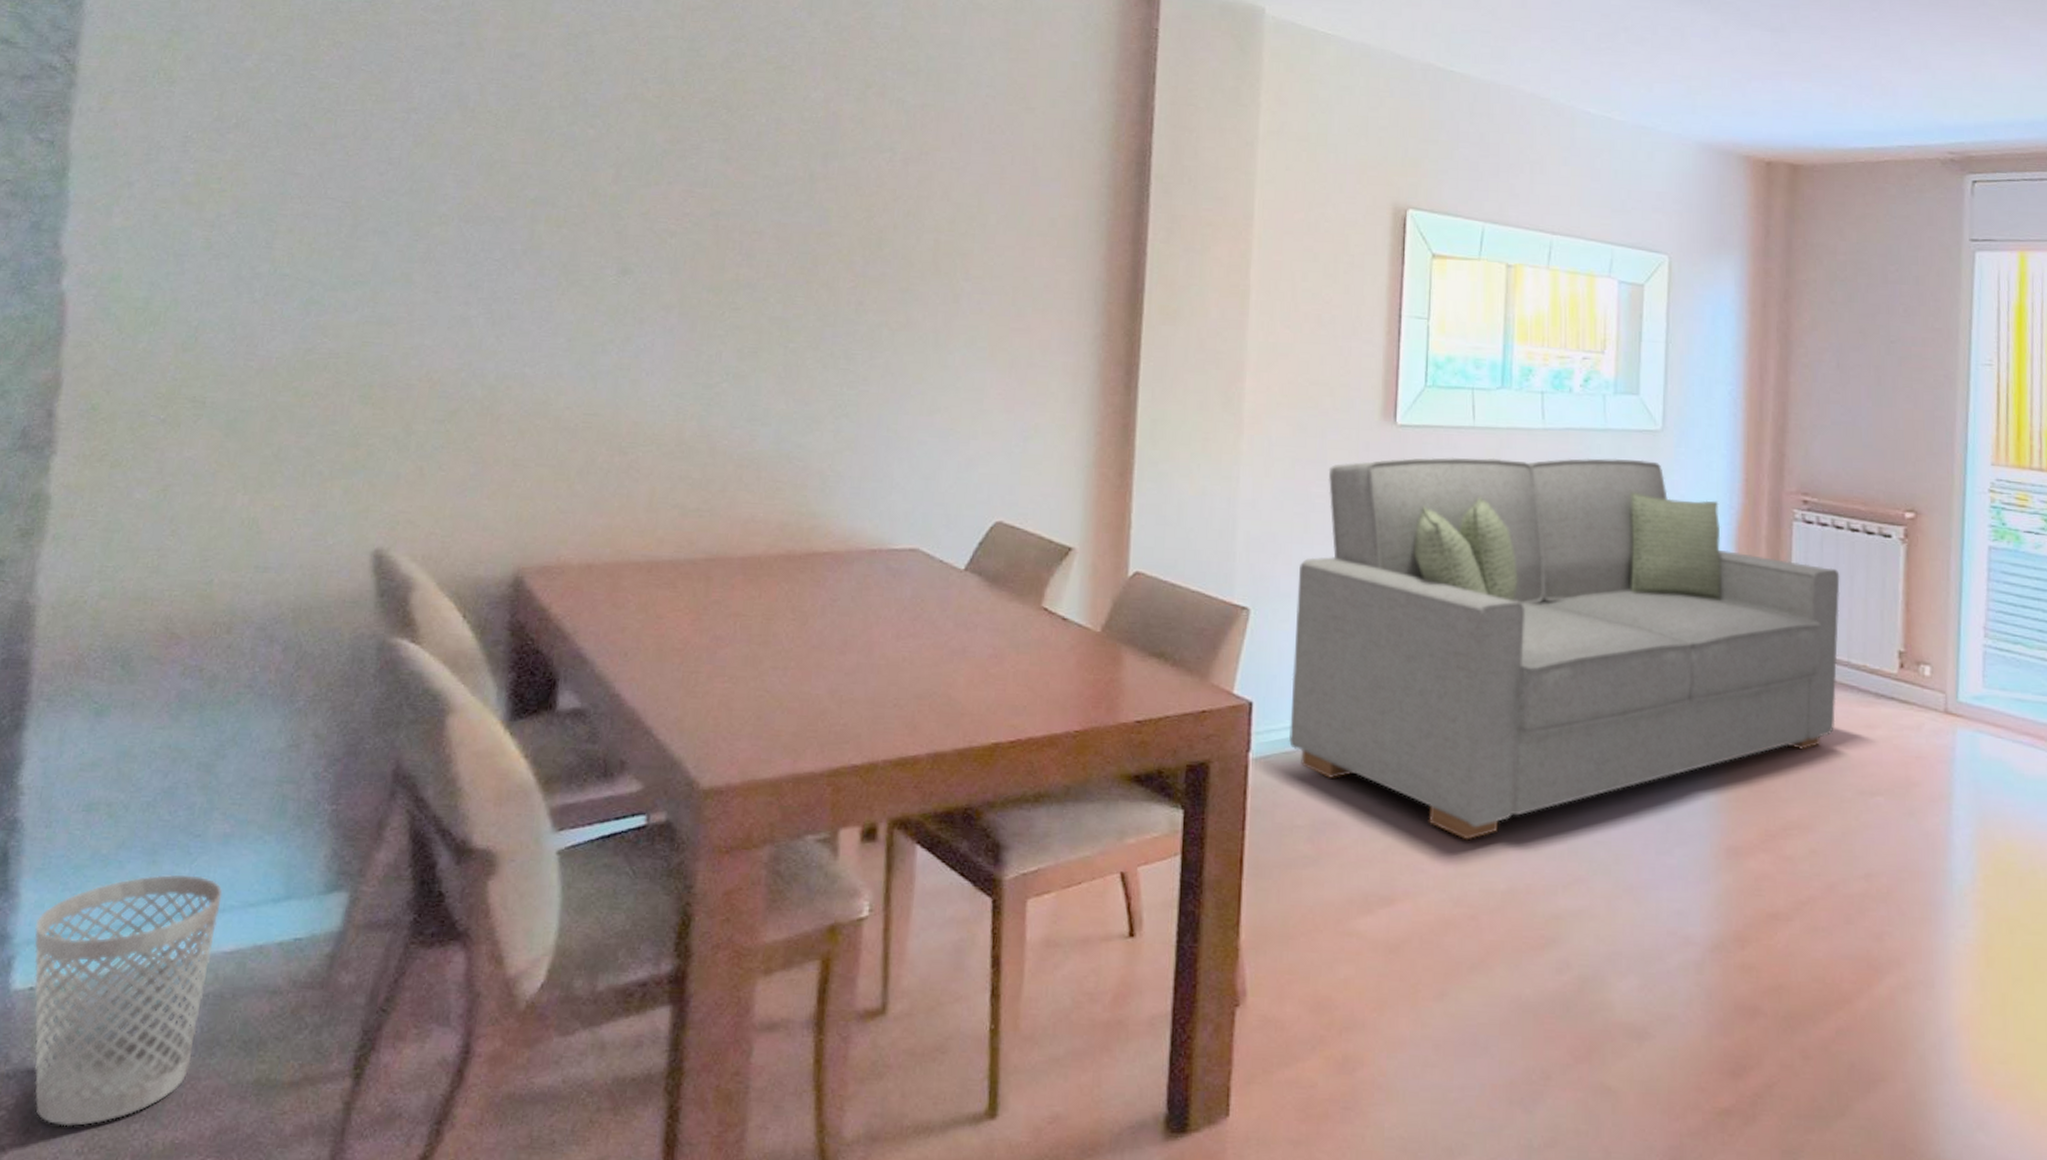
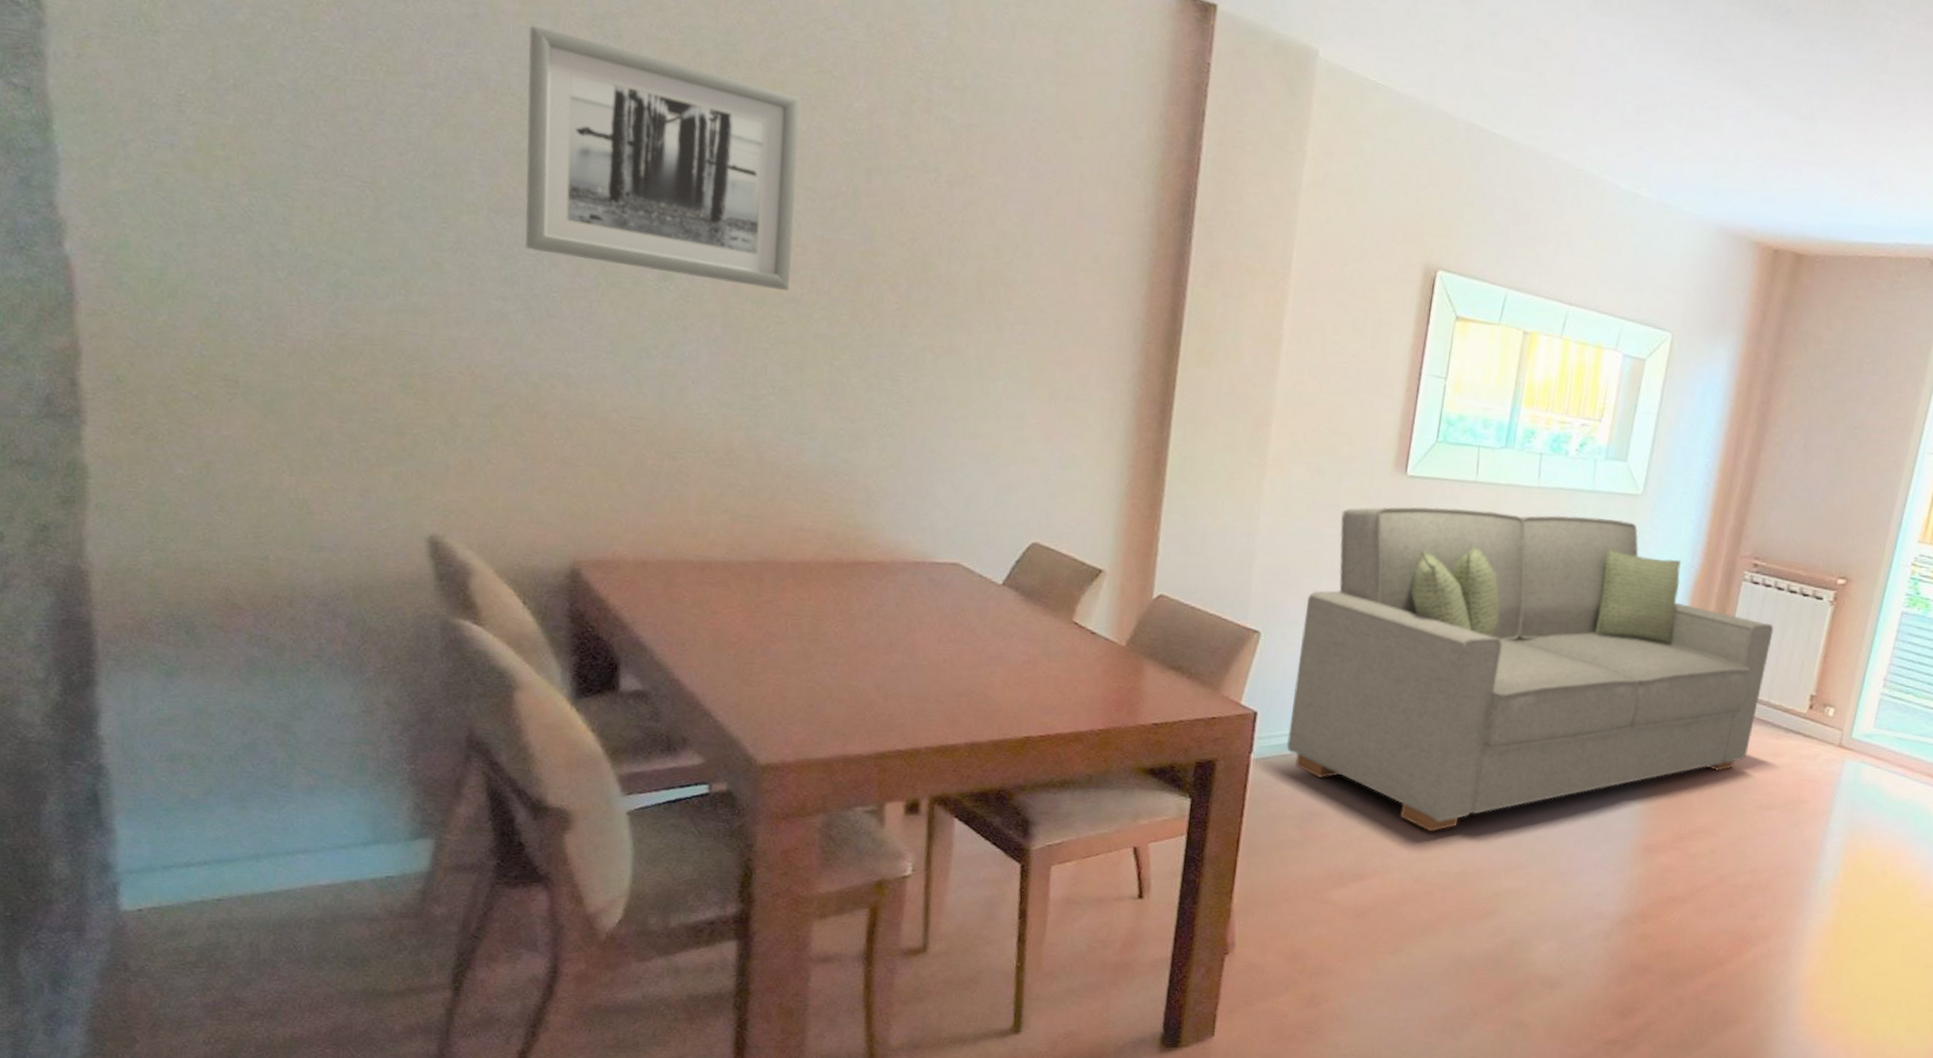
wastebasket: present [34,874,223,1127] -> none [134,819,313,1022]
wall art: none [491,48,760,276] -> present [525,25,800,291]

